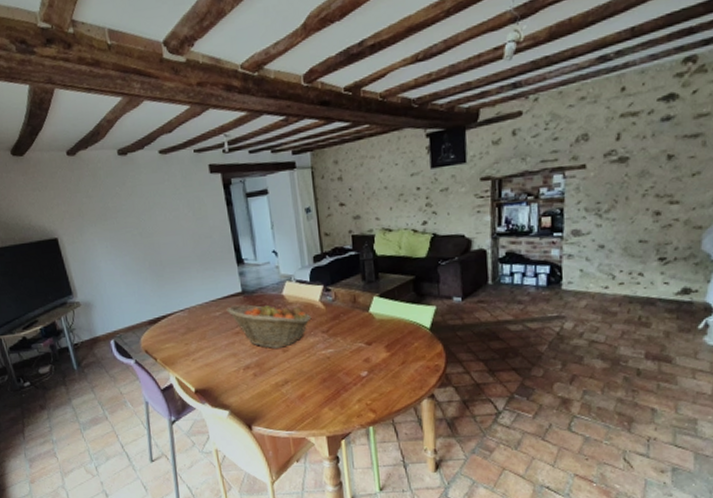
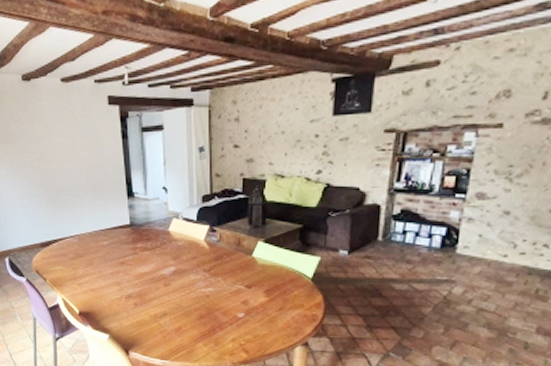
fruit basket: present [226,303,312,350] -> none [114,237,195,283]

